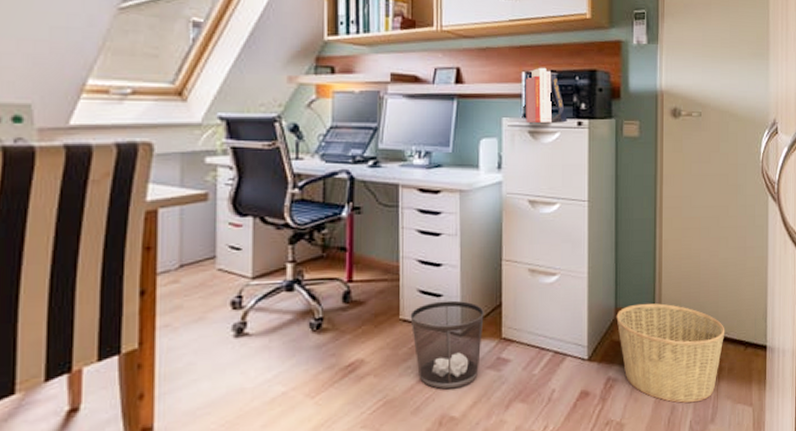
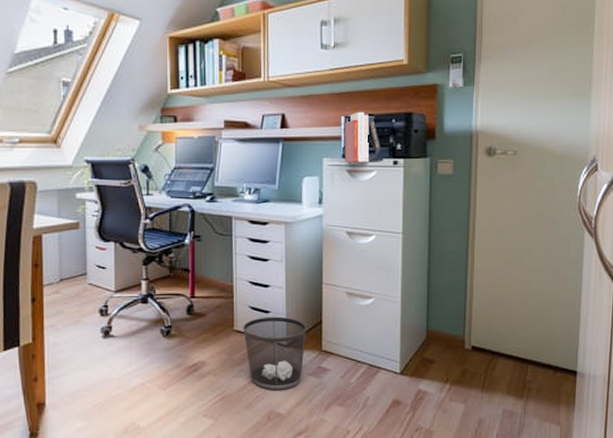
basket: present [616,303,725,404] -> none [427,326,535,418]

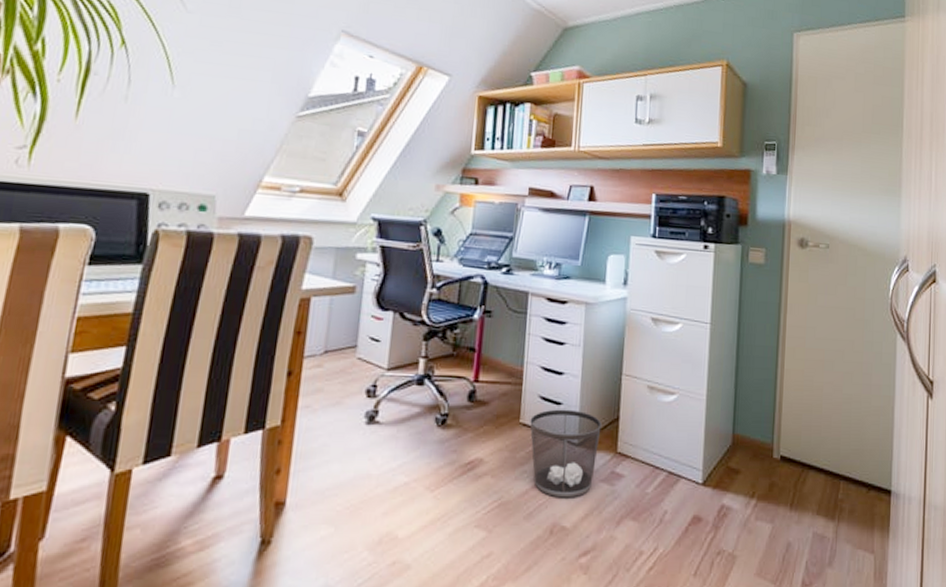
books: present [344,111,384,163] -> none [653,190,694,246]

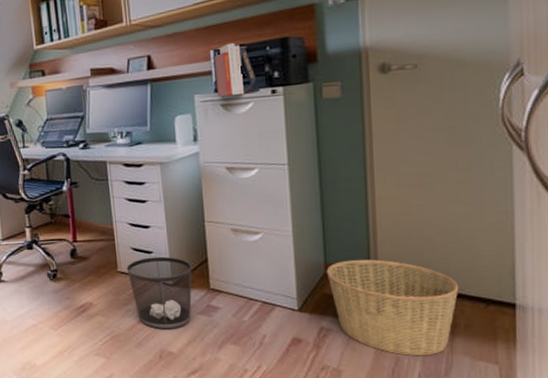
books: none [653,190,694,246] -> present [213,42,260,98]
basket: none [733,432,847,542] -> present [326,259,459,356]

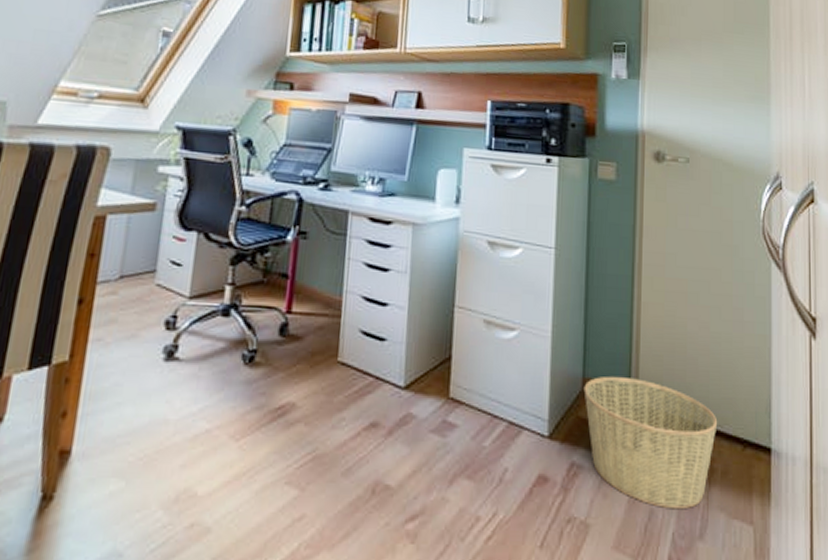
waste bin: present [126,256,192,330] -> none [349,346,431,451]
books: present [213,42,260,98] -> none [489,96,535,159]

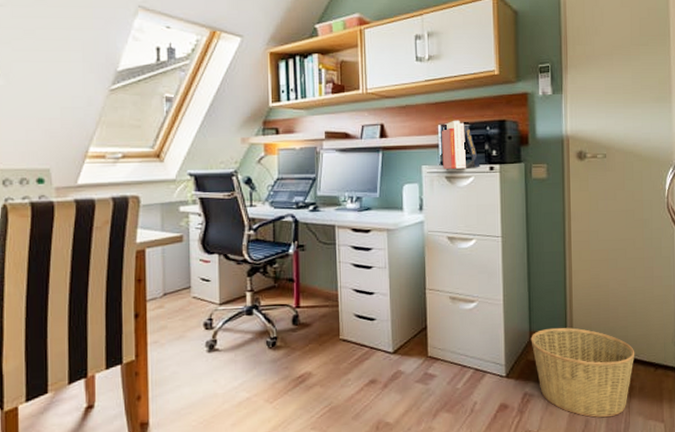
books: none [489,96,535,159] -> present [441,120,480,170]

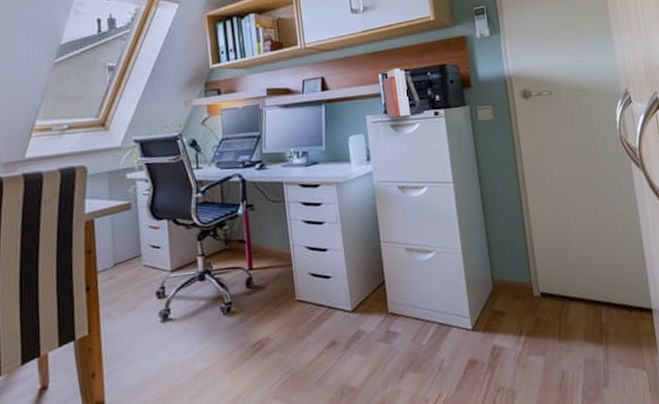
basket: present [531,327,635,418] -> none [494,273,606,369]

